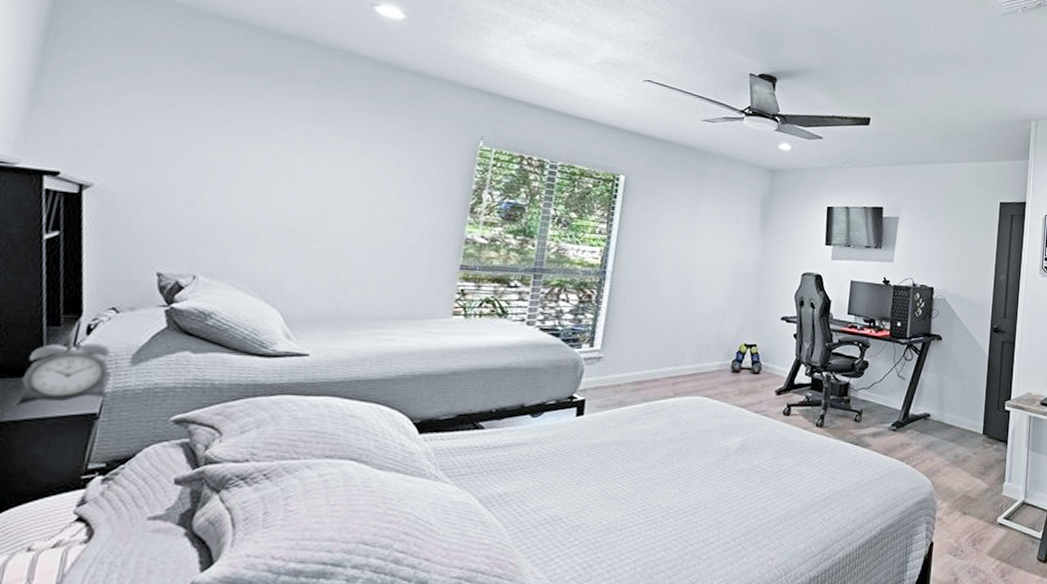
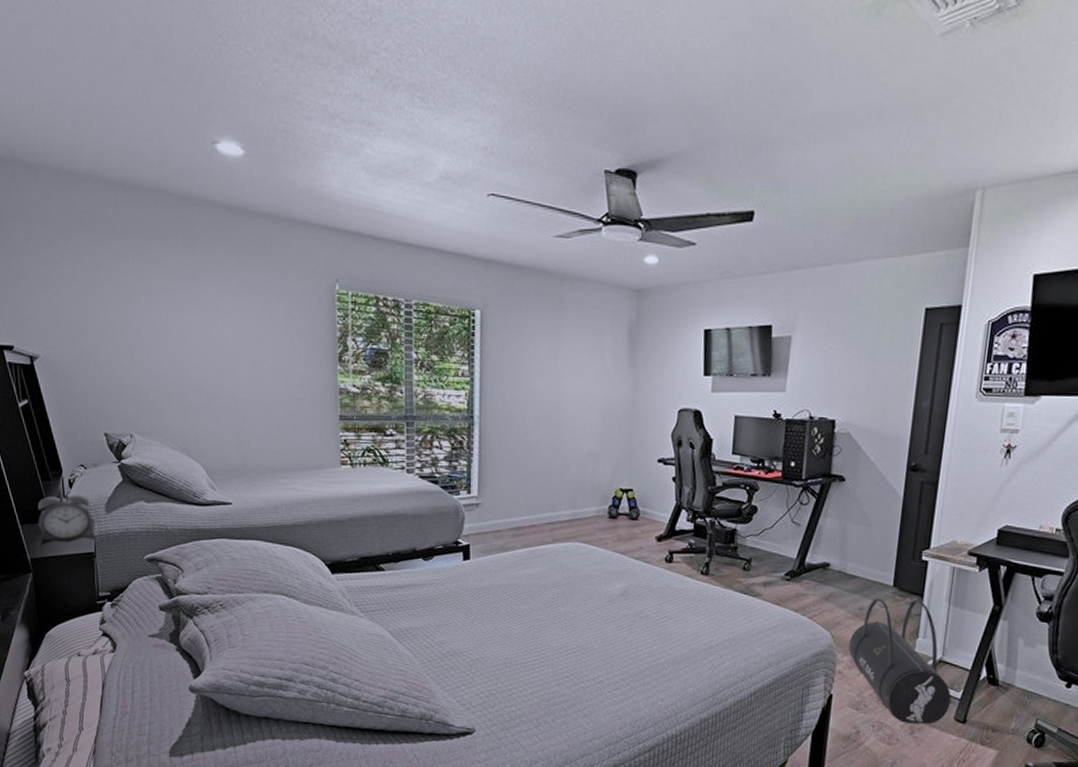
duffel bag: none [947,445,1034,566] -> present [848,598,951,724]

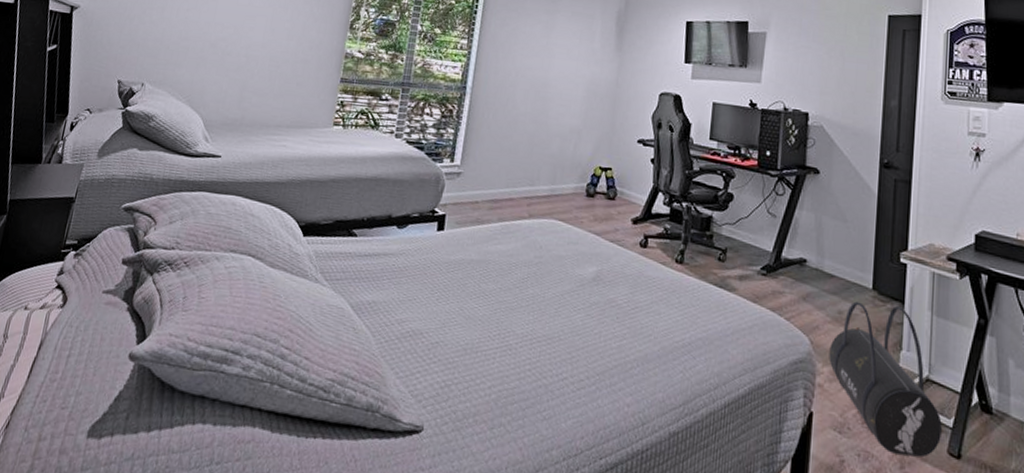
alarm clock: present [37,495,96,546] -> none [22,137,85,187]

